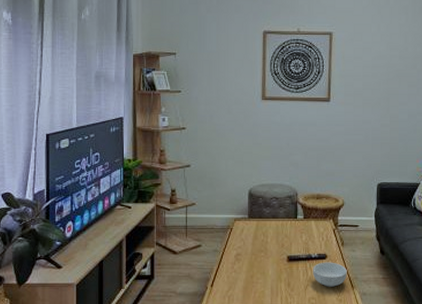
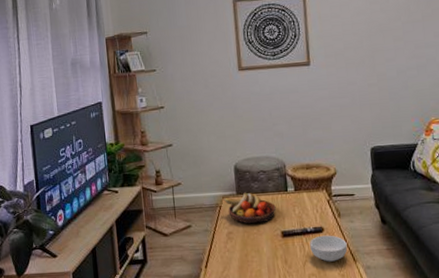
fruit bowl: none [235,216,285,247] -> present [223,192,276,224]

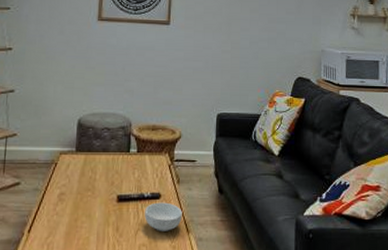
fruit bowl: present [223,192,276,224] -> none [61,150,115,185]

